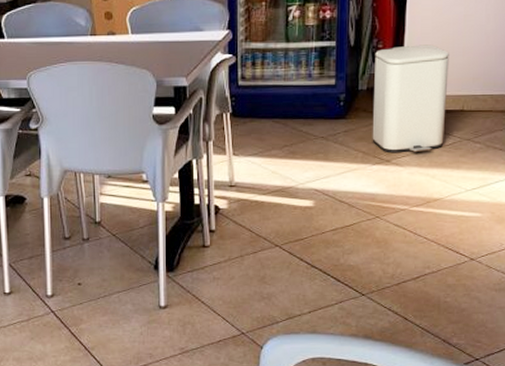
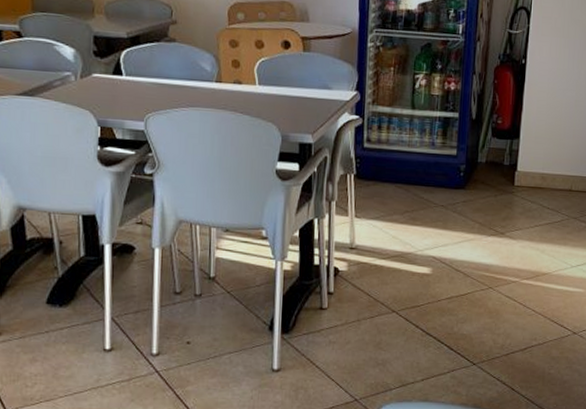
pedal bin: present [372,44,449,154] -> none [488,124,561,227]

